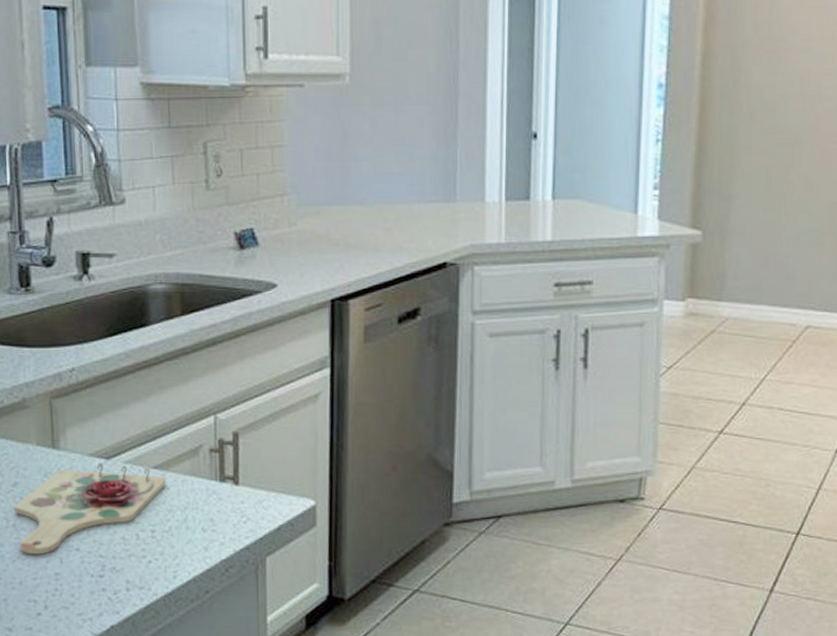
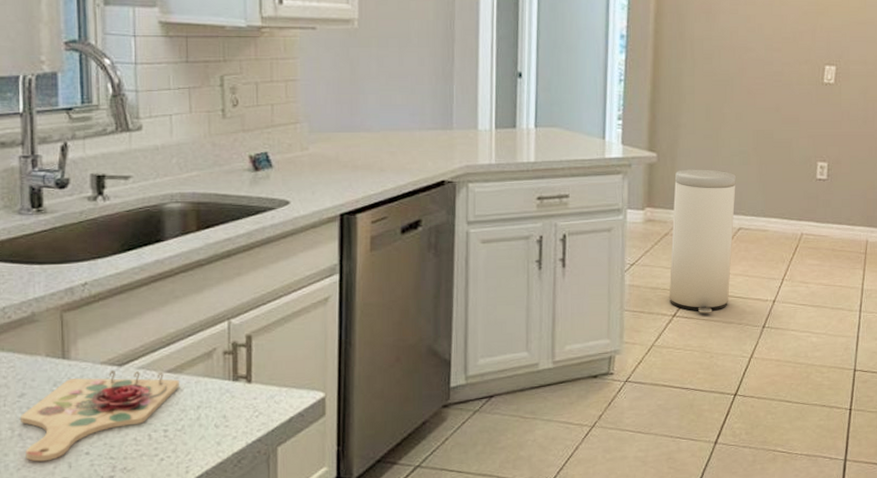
pedal bin: none [714,251,805,431] -> present [669,169,737,313]

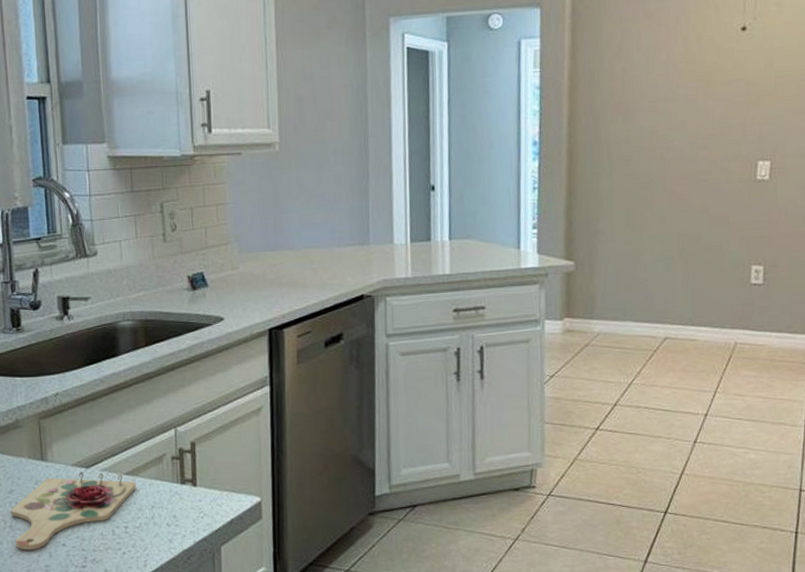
pedal bin: present [669,169,737,313] -> none [591,276,661,427]

